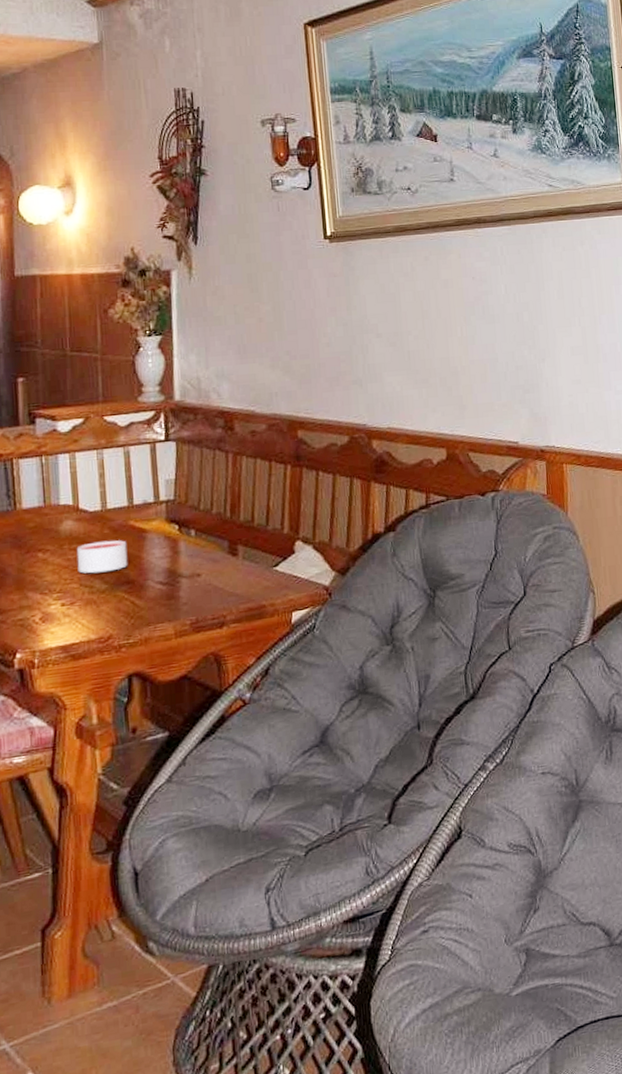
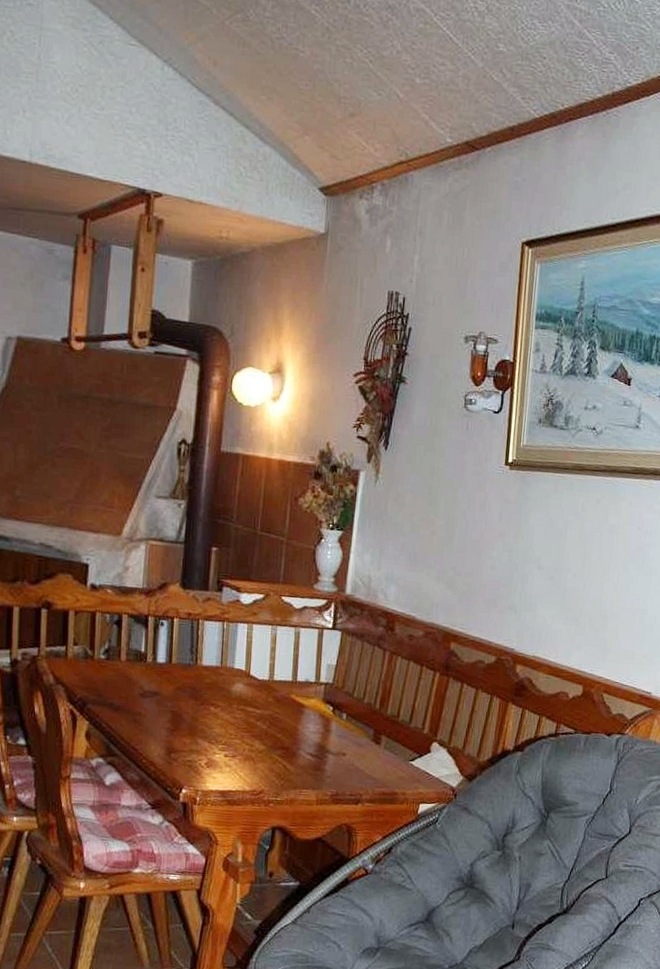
candle: present [76,540,128,574] -> none [242,707,287,736]

